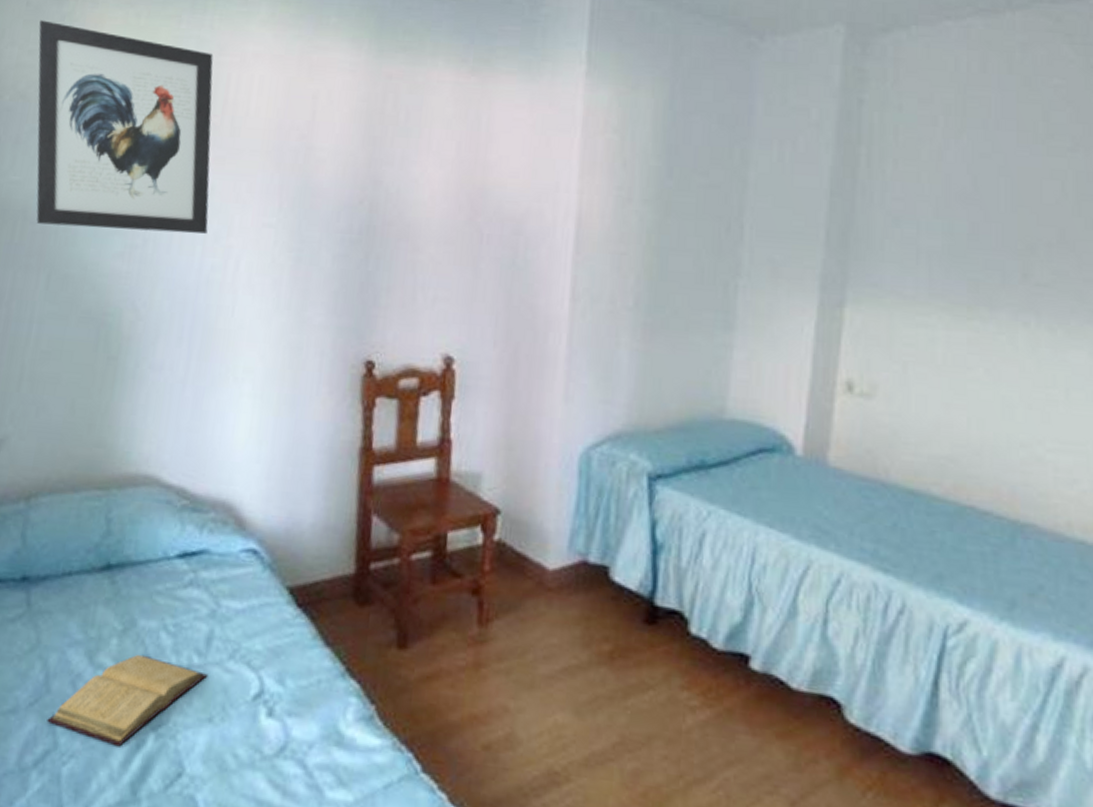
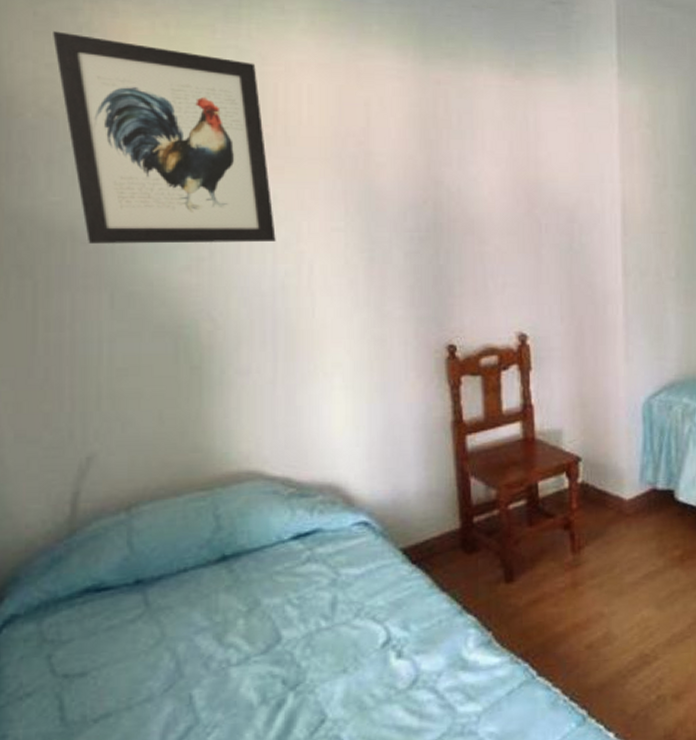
book: present [47,654,207,747] -> none [184,628,336,710]

